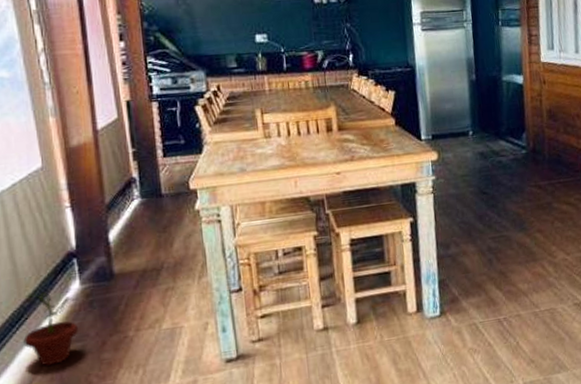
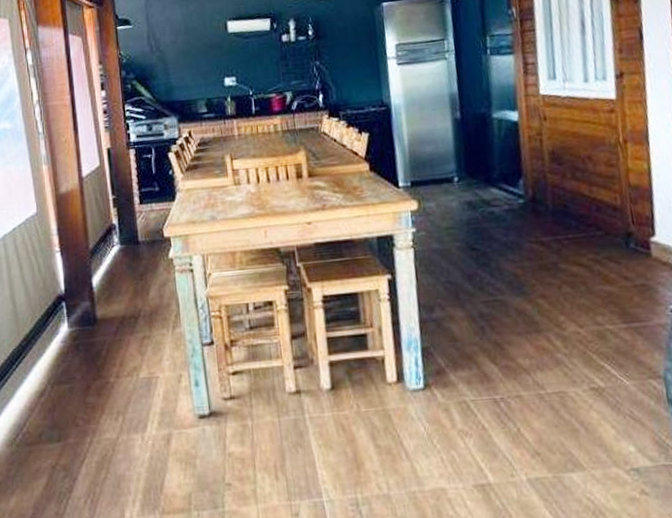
potted plant: present [23,291,79,366] -> none [21,332,67,405]

